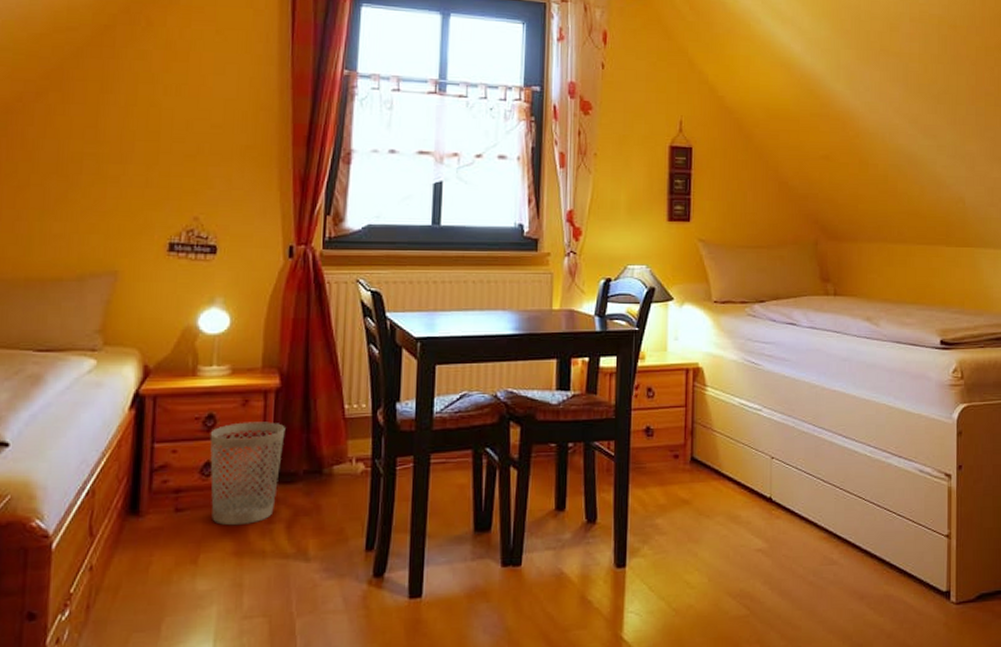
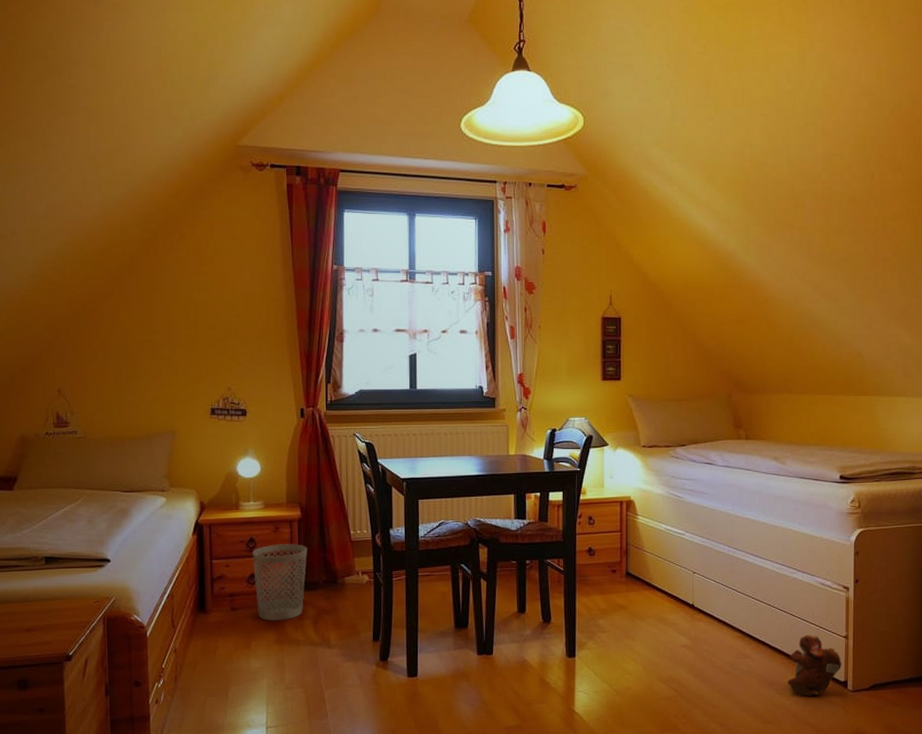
plush toy: none [881,533,943,612] -> present [788,634,842,696]

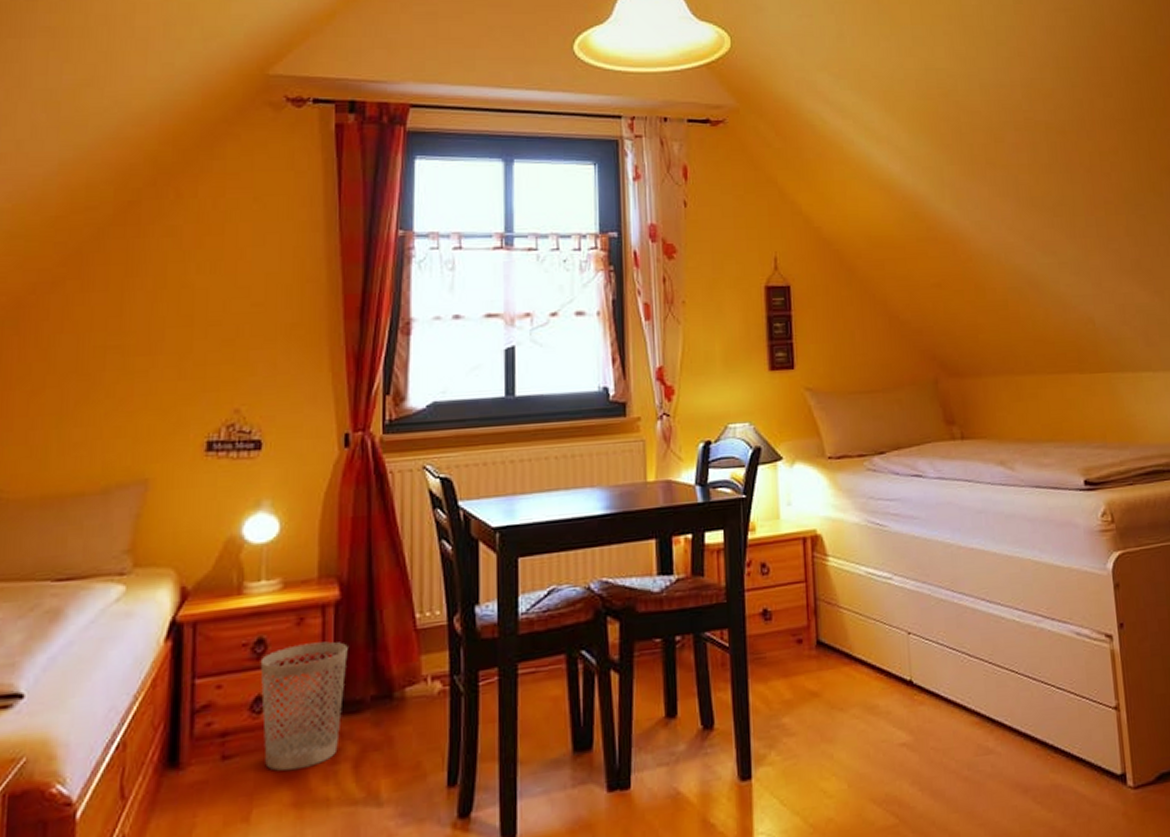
plush toy: present [788,634,842,696] -> none [1047,709,1116,804]

